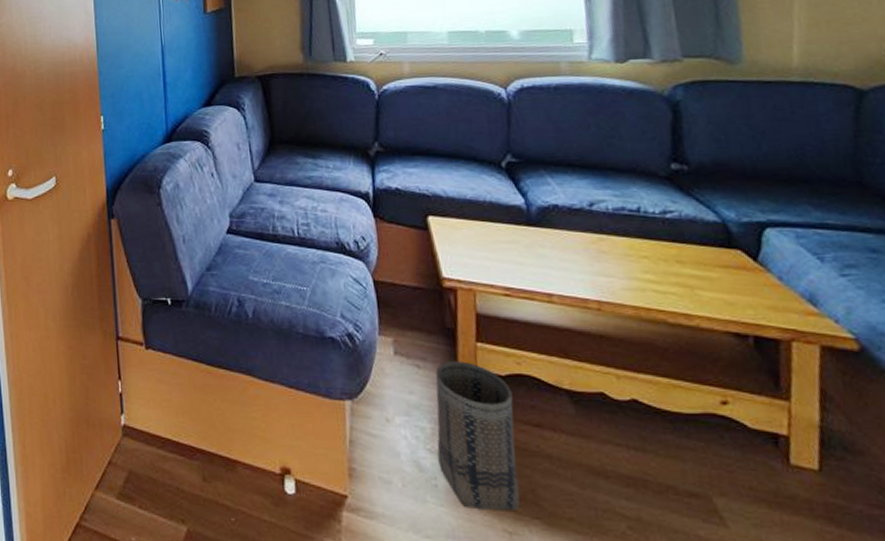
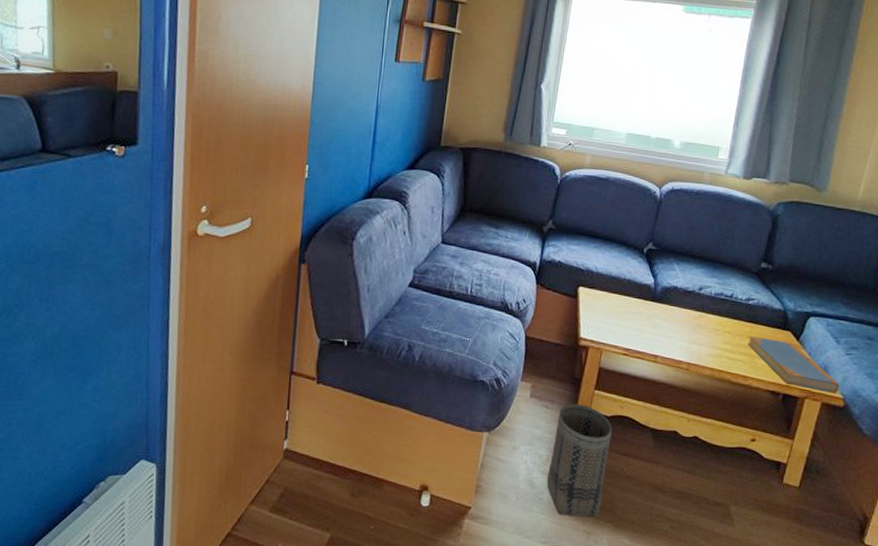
book: none [678,259,844,332] -> present [747,336,840,393]

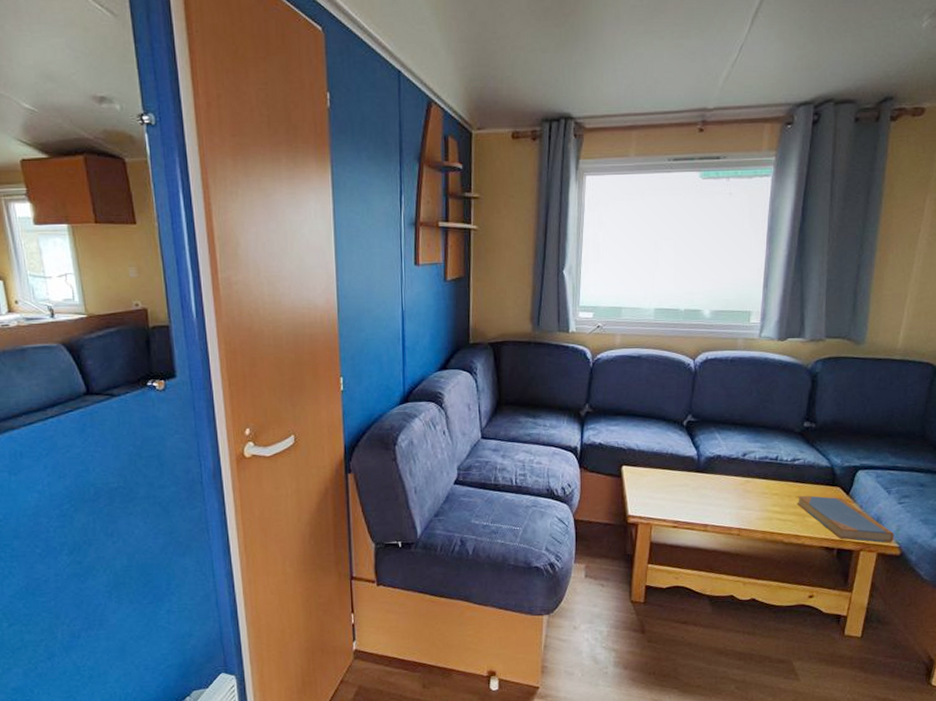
basket: present [547,404,612,516] -> none [610,579,669,687]

